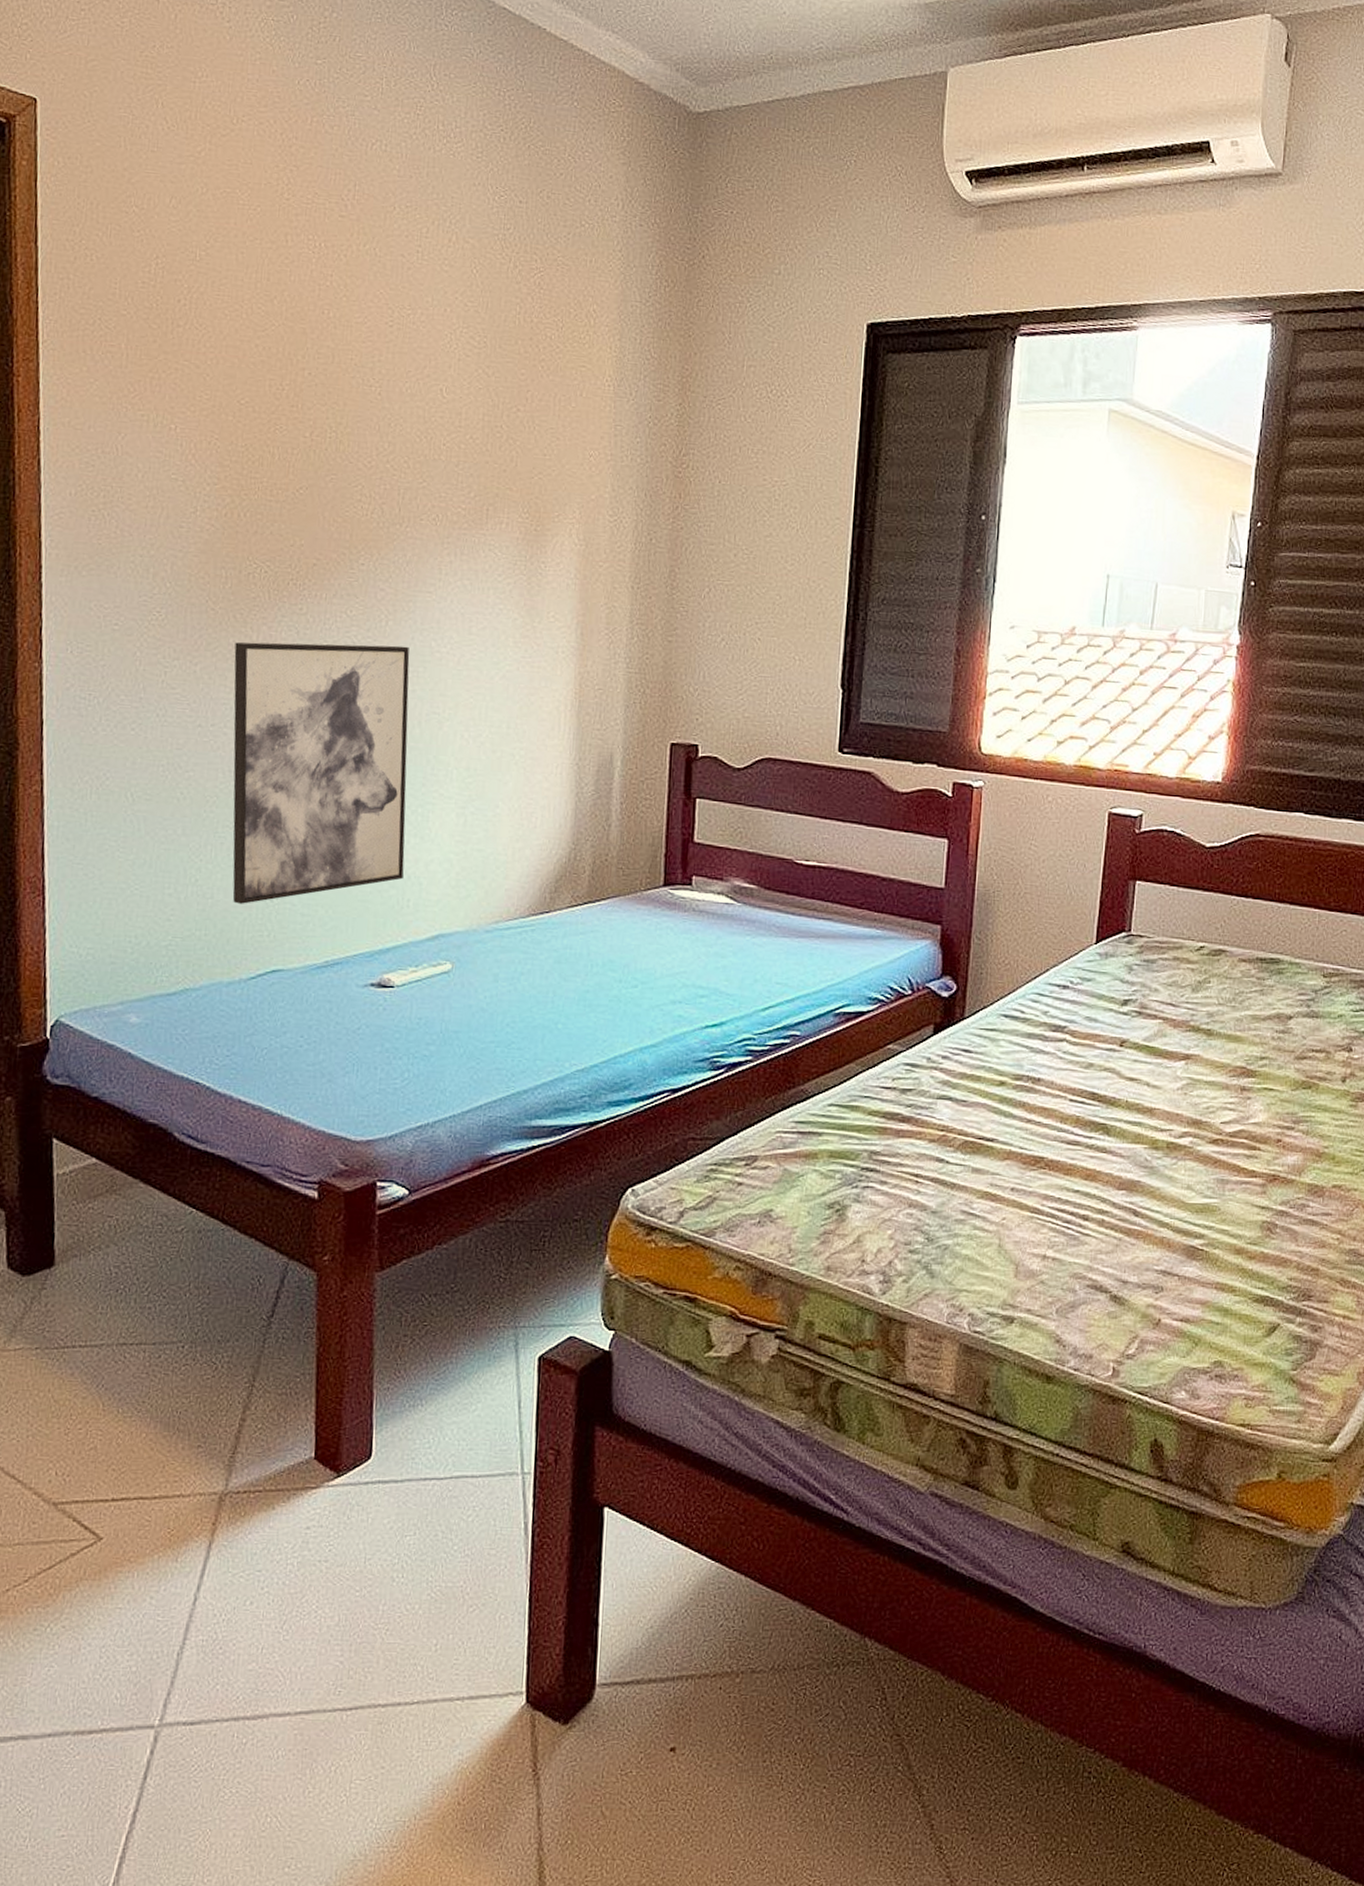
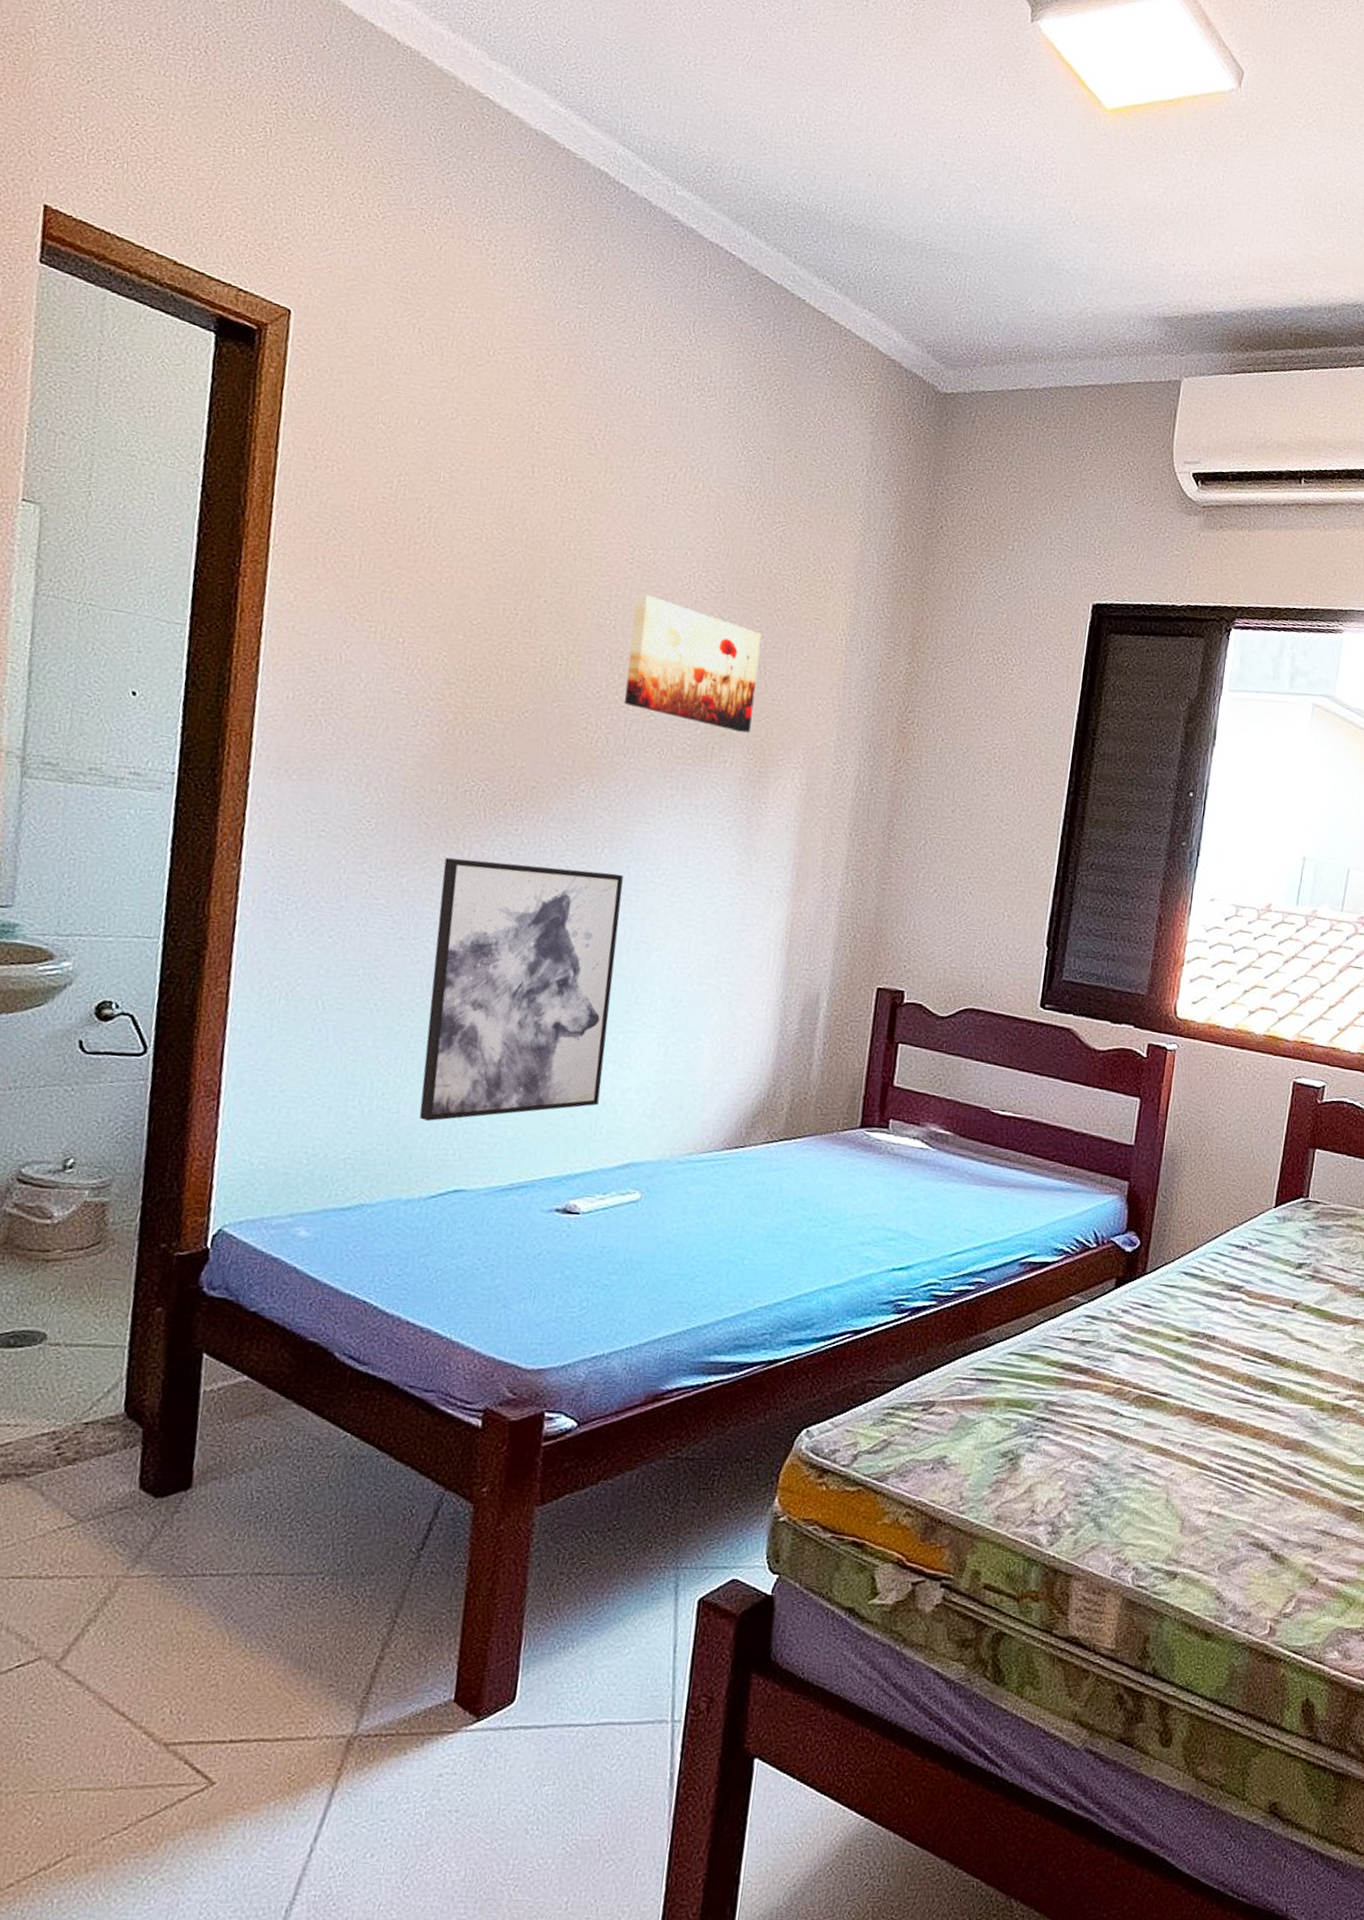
wall art: none [395,357,528,491] -> present [624,594,762,733]

